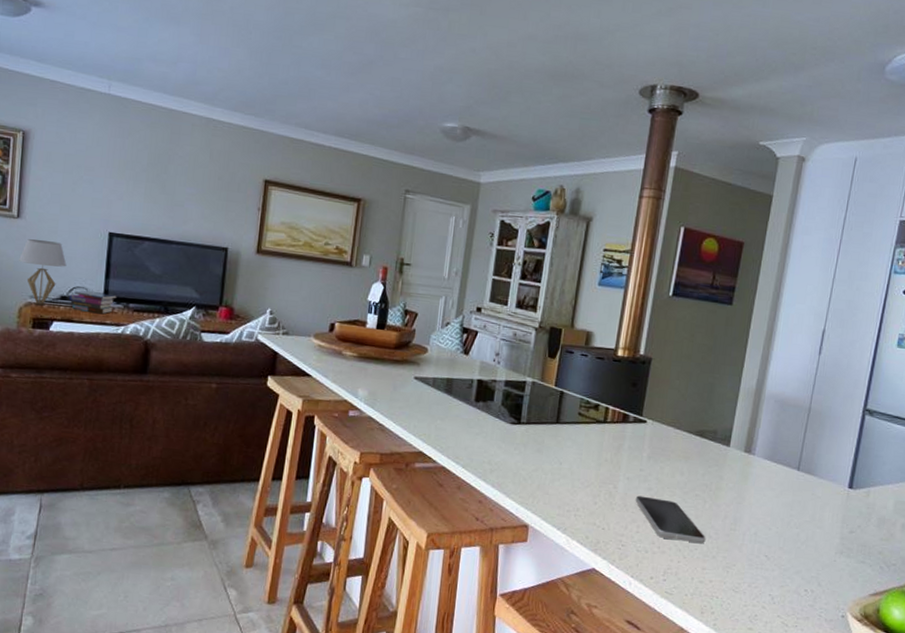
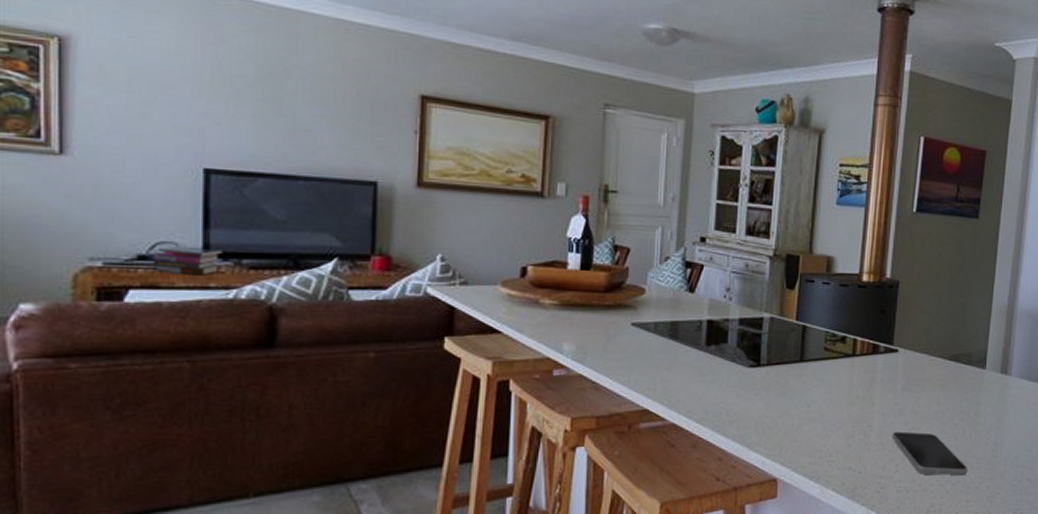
table lamp: present [19,239,67,307] -> none [67,181,143,271]

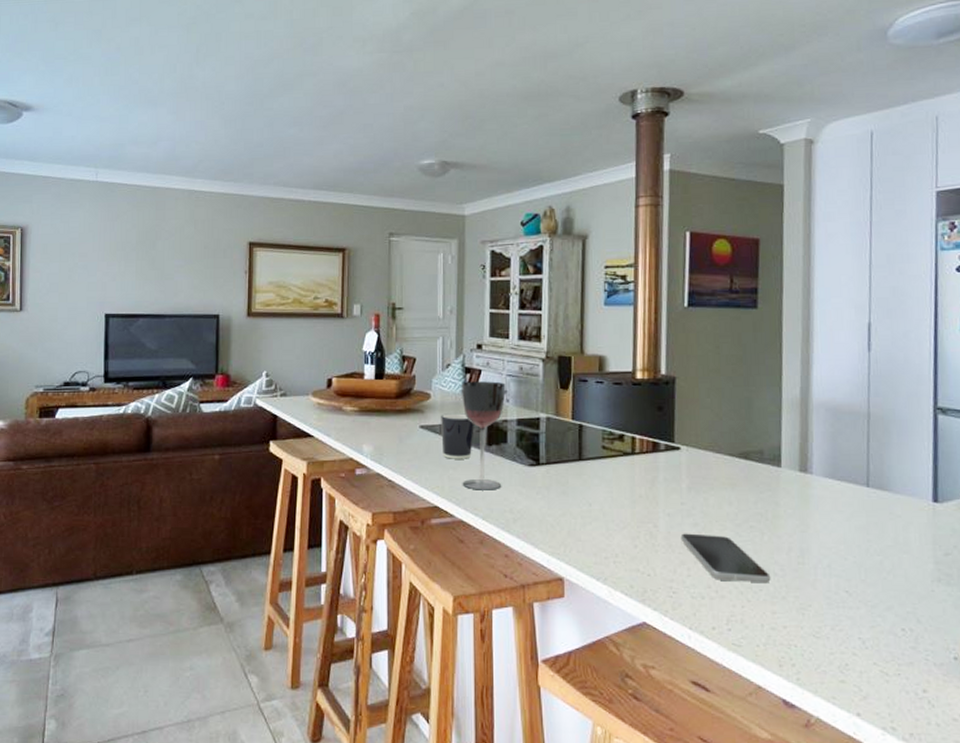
books: present [150,245,223,276] -> none [72,373,117,396]
mug: none [655,311,693,360] -> present [441,413,474,459]
wineglass: none [676,277,729,392] -> present [462,381,506,490]

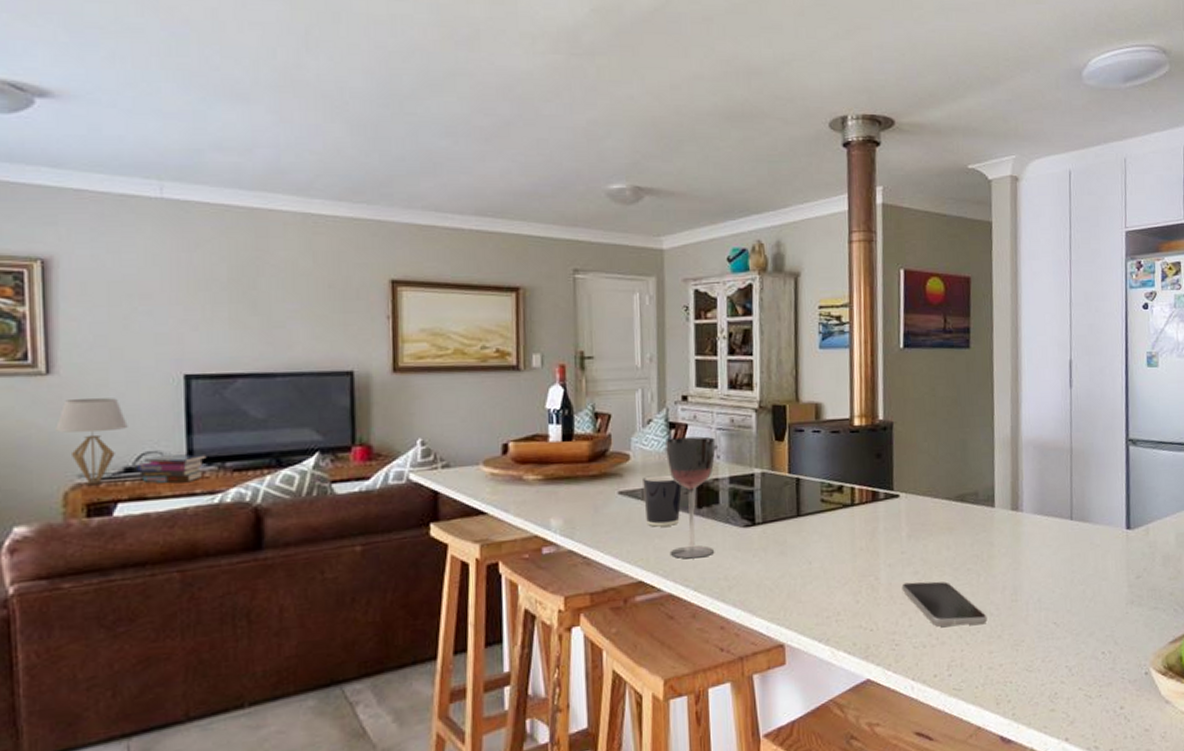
table lamp: none [24,329,68,395] -> present [56,397,128,487]
books: none [72,373,117,396] -> present [137,454,207,484]

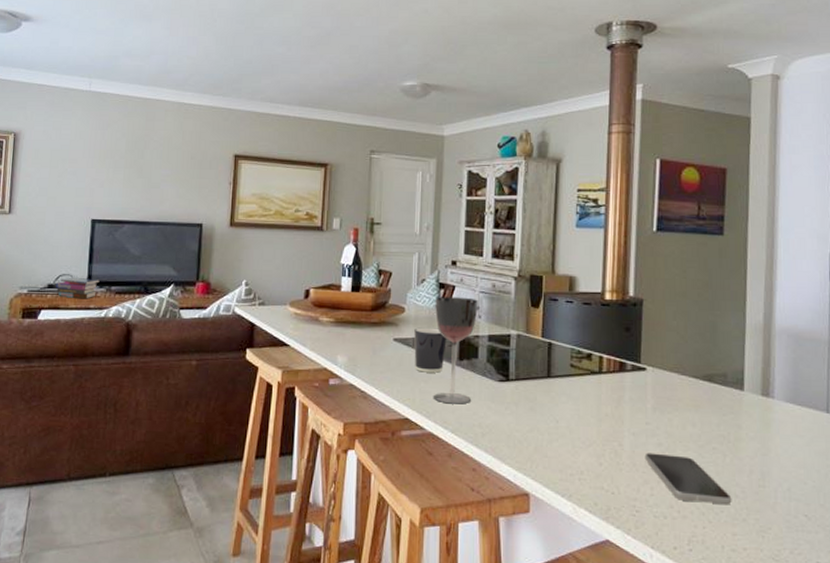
table lamp: present [56,397,128,487] -> none [10,232,53,297]

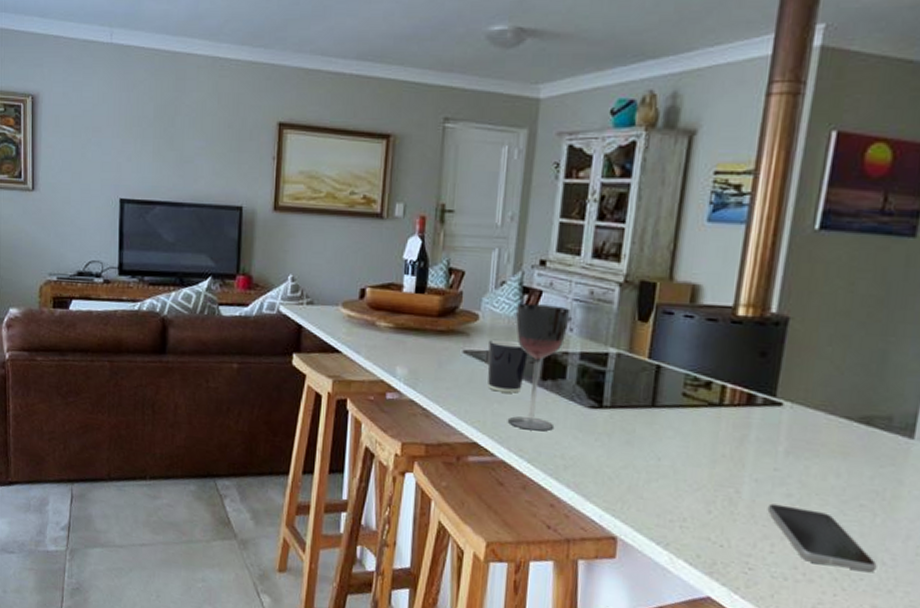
books: present [55,277,100,299] -> none [85,264,132,290]

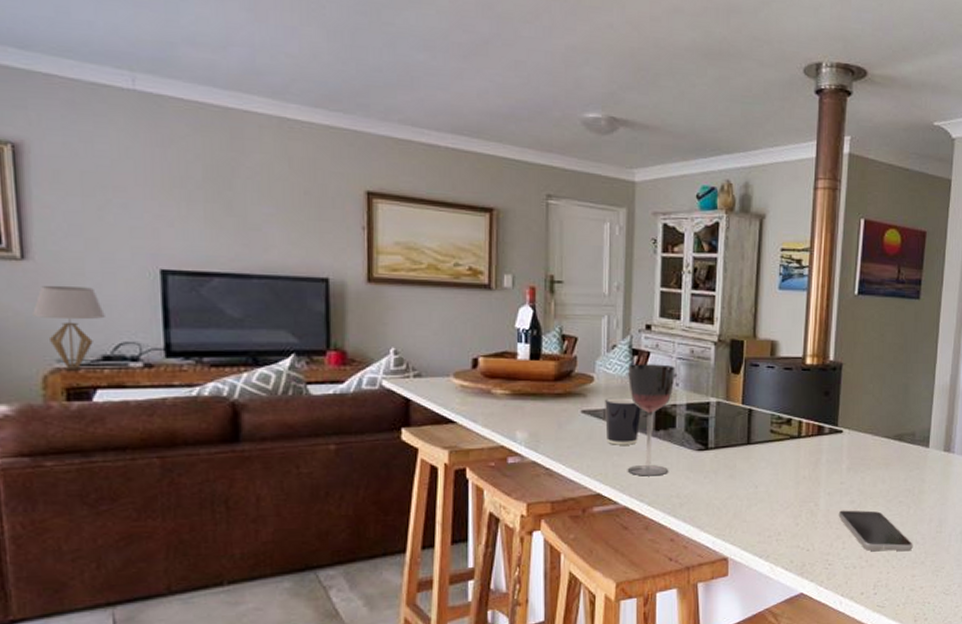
table lamp: none [37,212,81,285] -> present [32,285,105,372]

